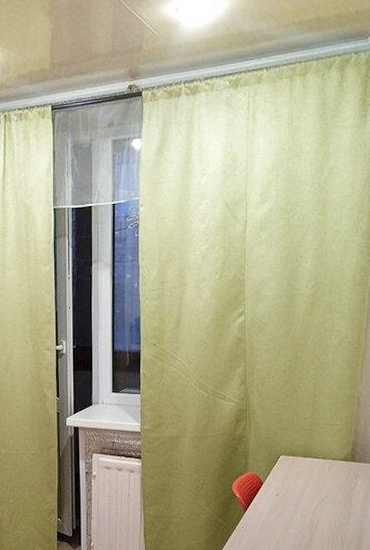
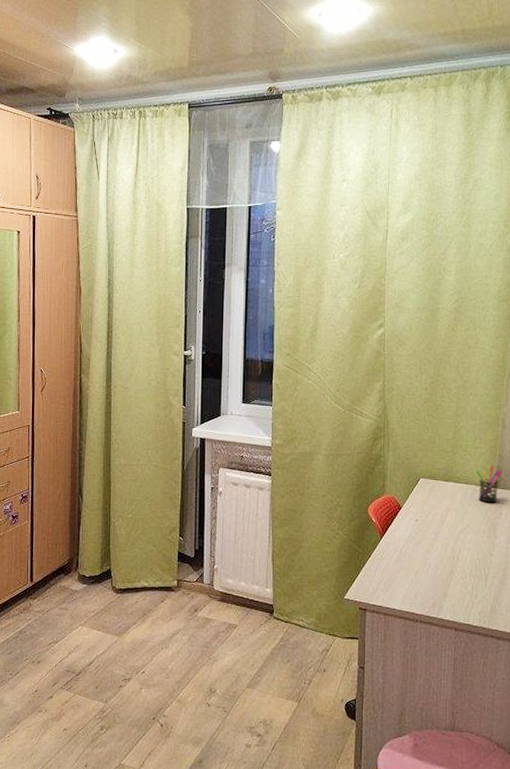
pen holder: none [333,441,357,476] -> present [476,465,502,503]

